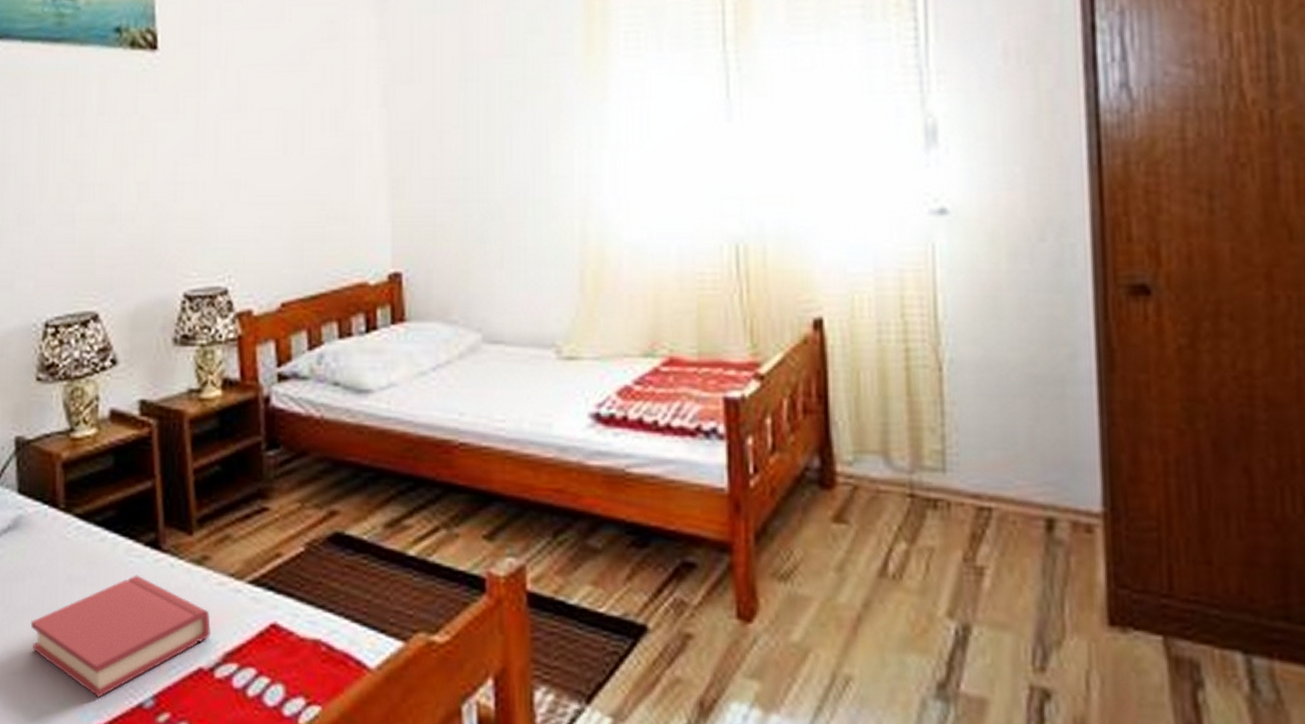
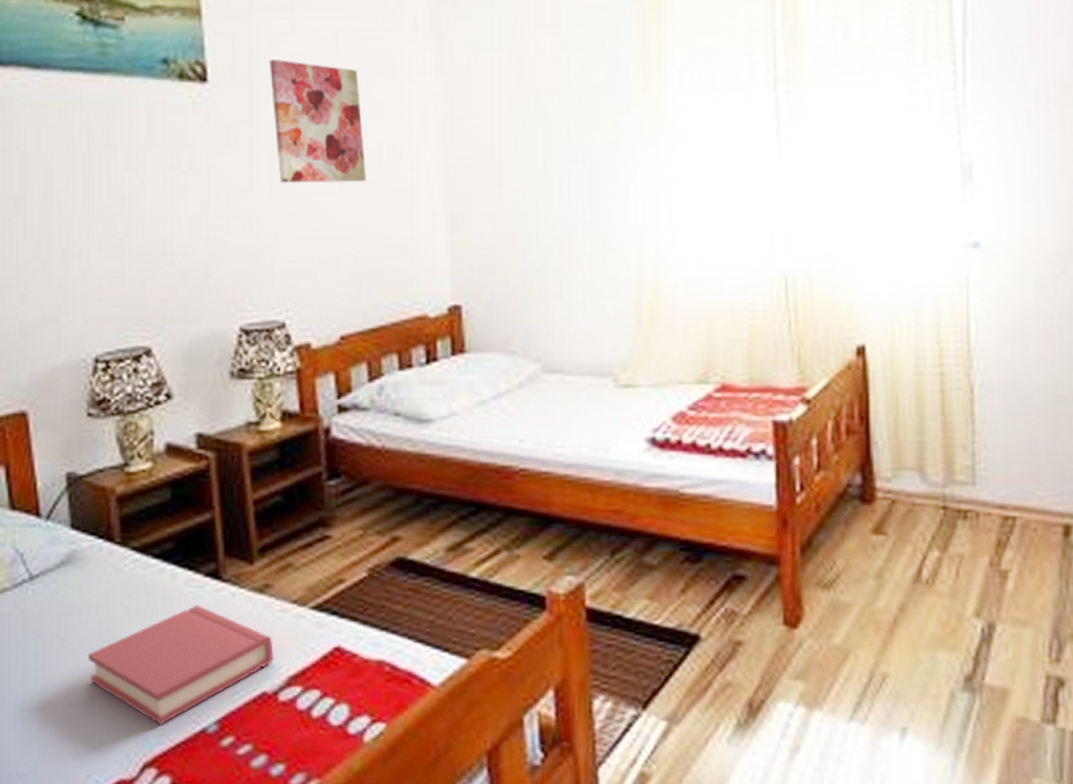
wall art: none [216,26,310,149] -> present [269,58,367,183]

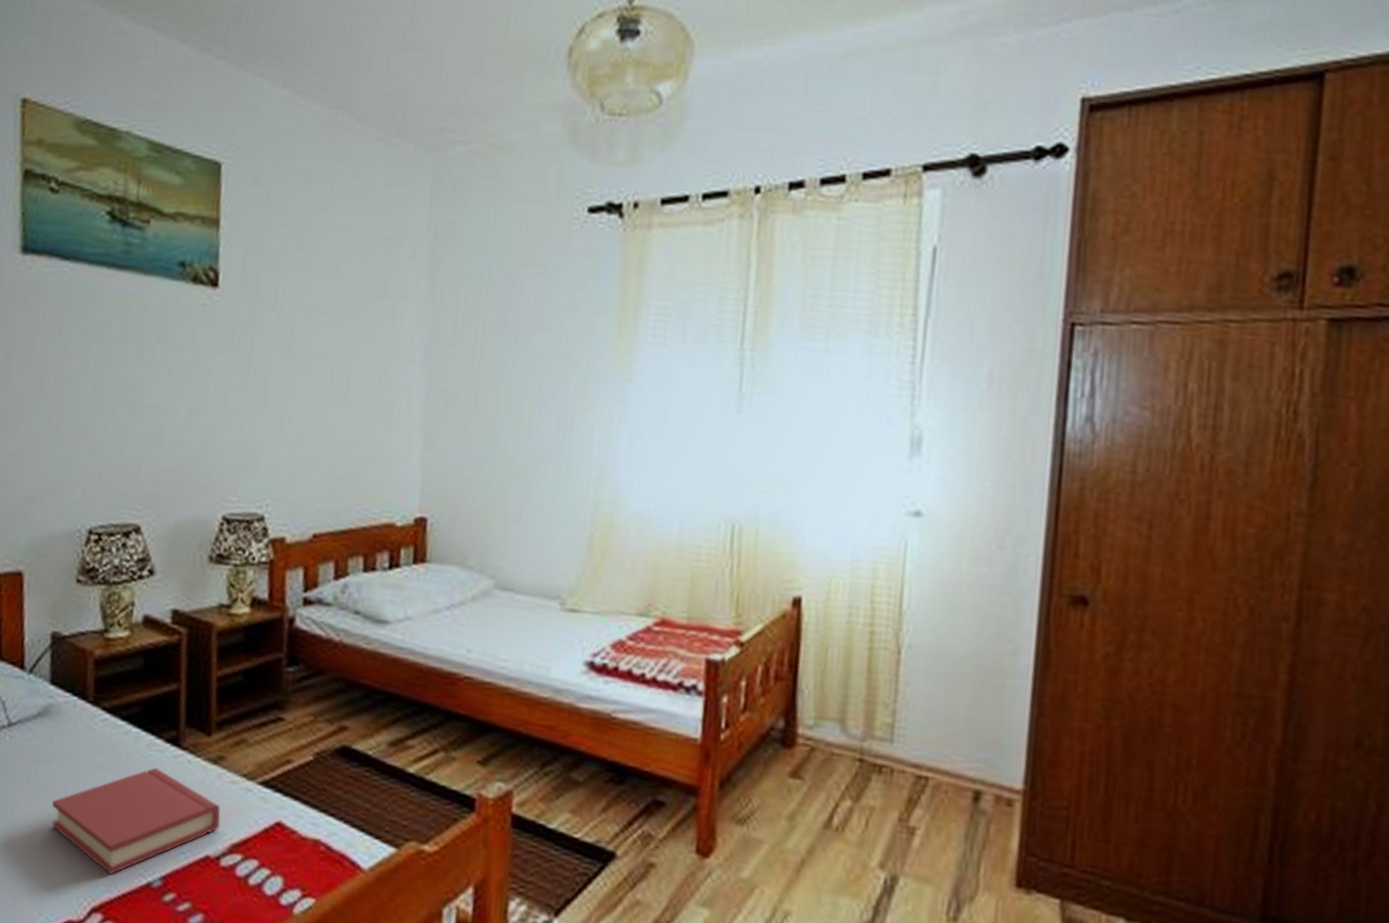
wall art: present [269,58,367,183] -> none [273,271,356,394]

